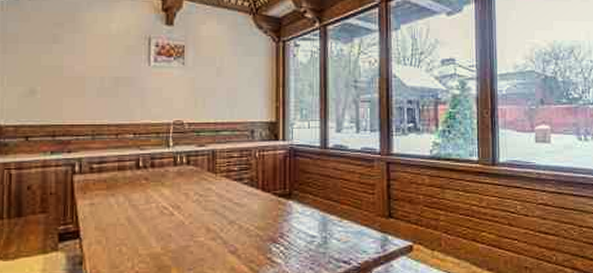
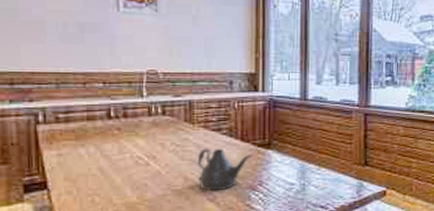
teapot: none [219,198,275,243] -> present [197,148,254,191]

